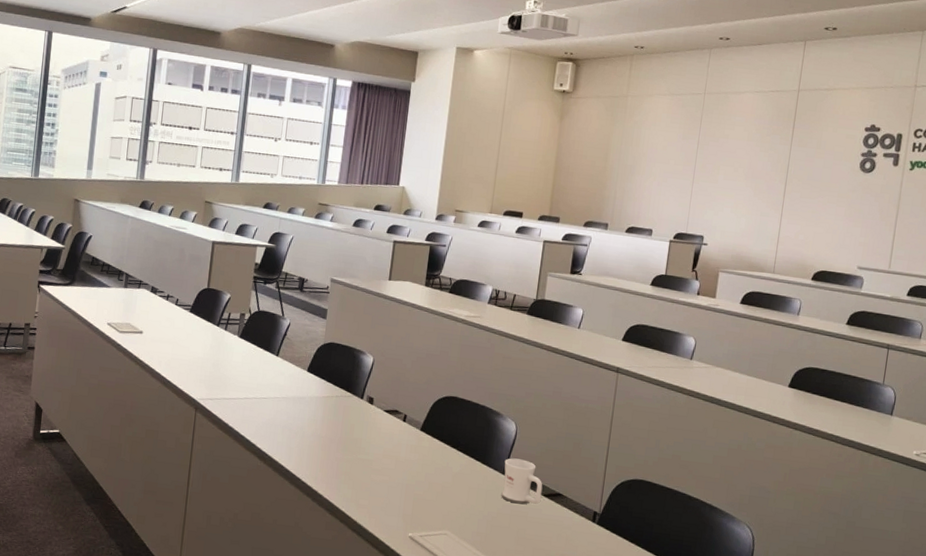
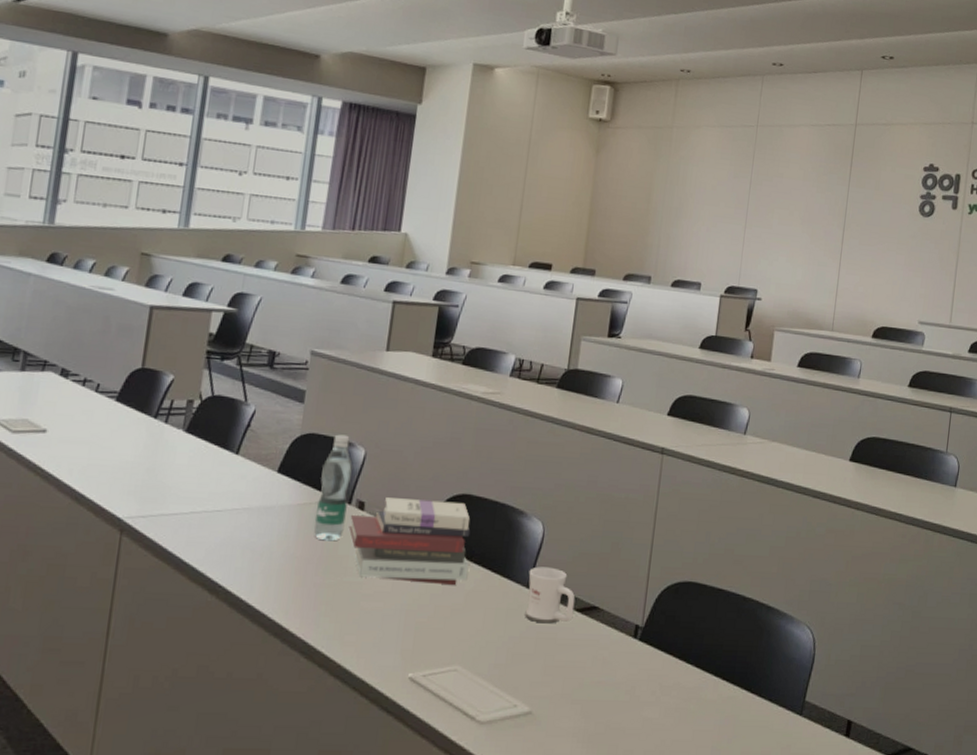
bottle: none [335,344,364,427] -> present [313,434,352,541]
books: none [361,395,457,467] -> present [348,497,471,585]

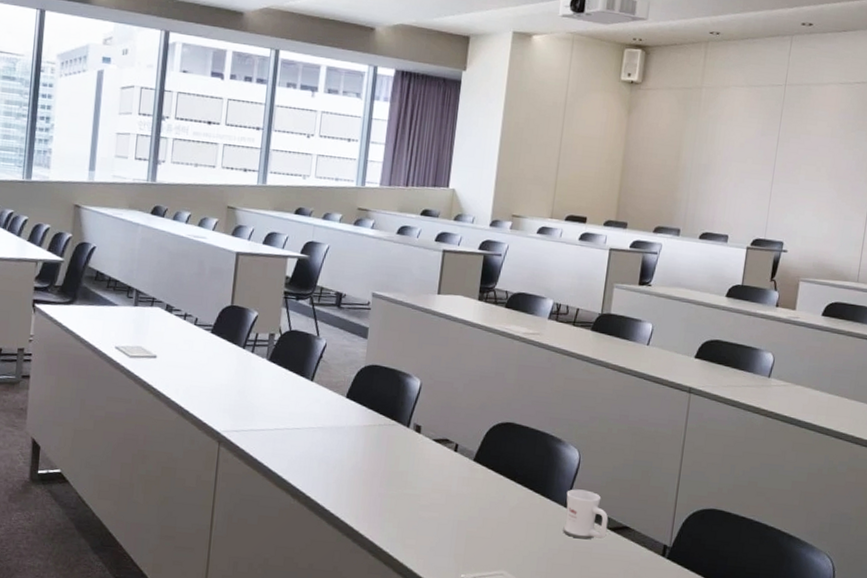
bottle: present [313,434,352,541] -> none [377,366,410,459]
books: present [348,497,471,585] -> none [407,423,514,501]

